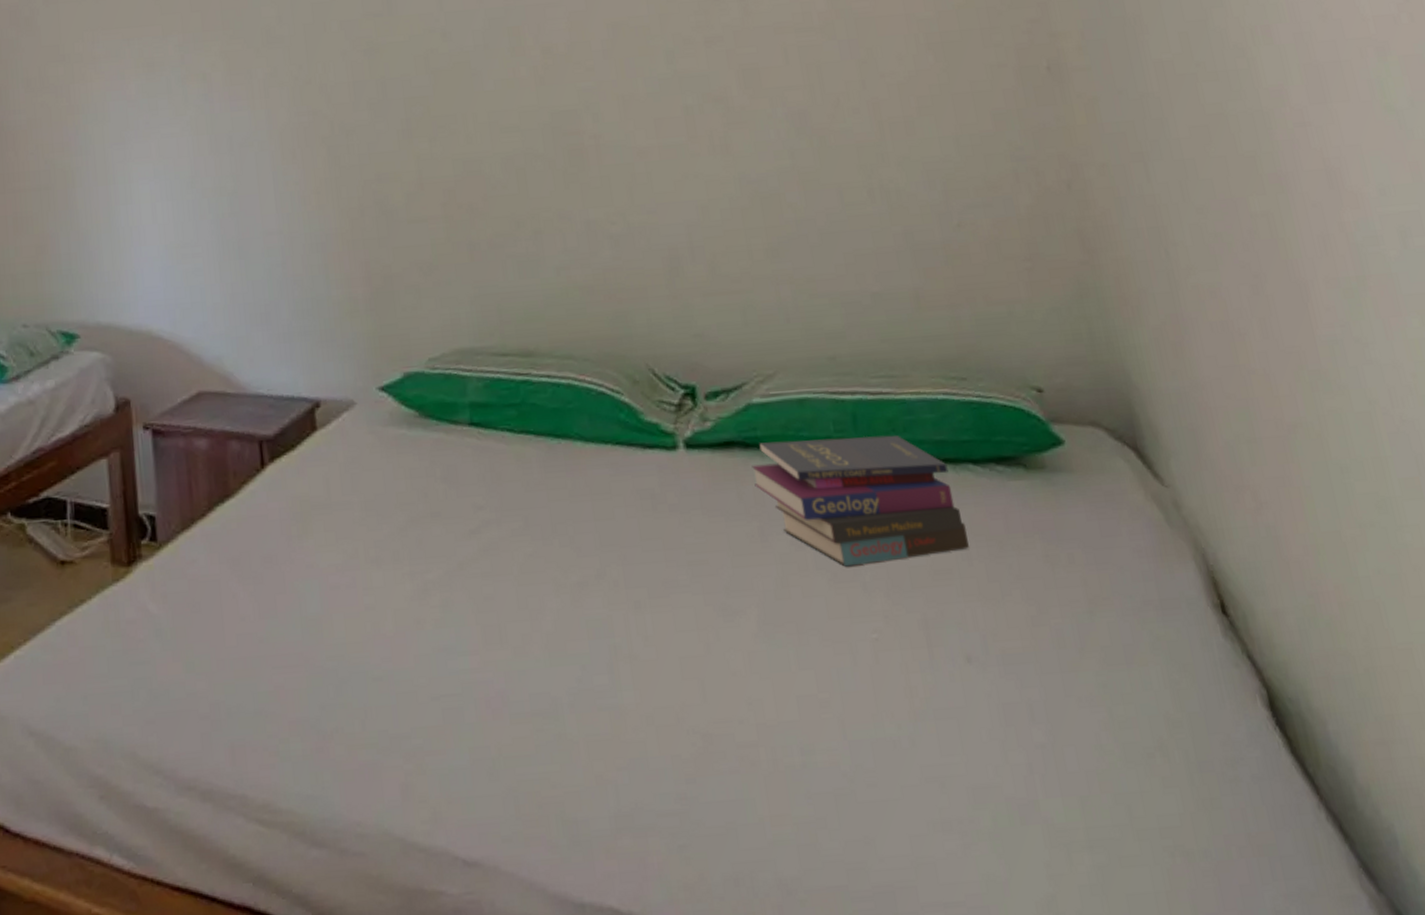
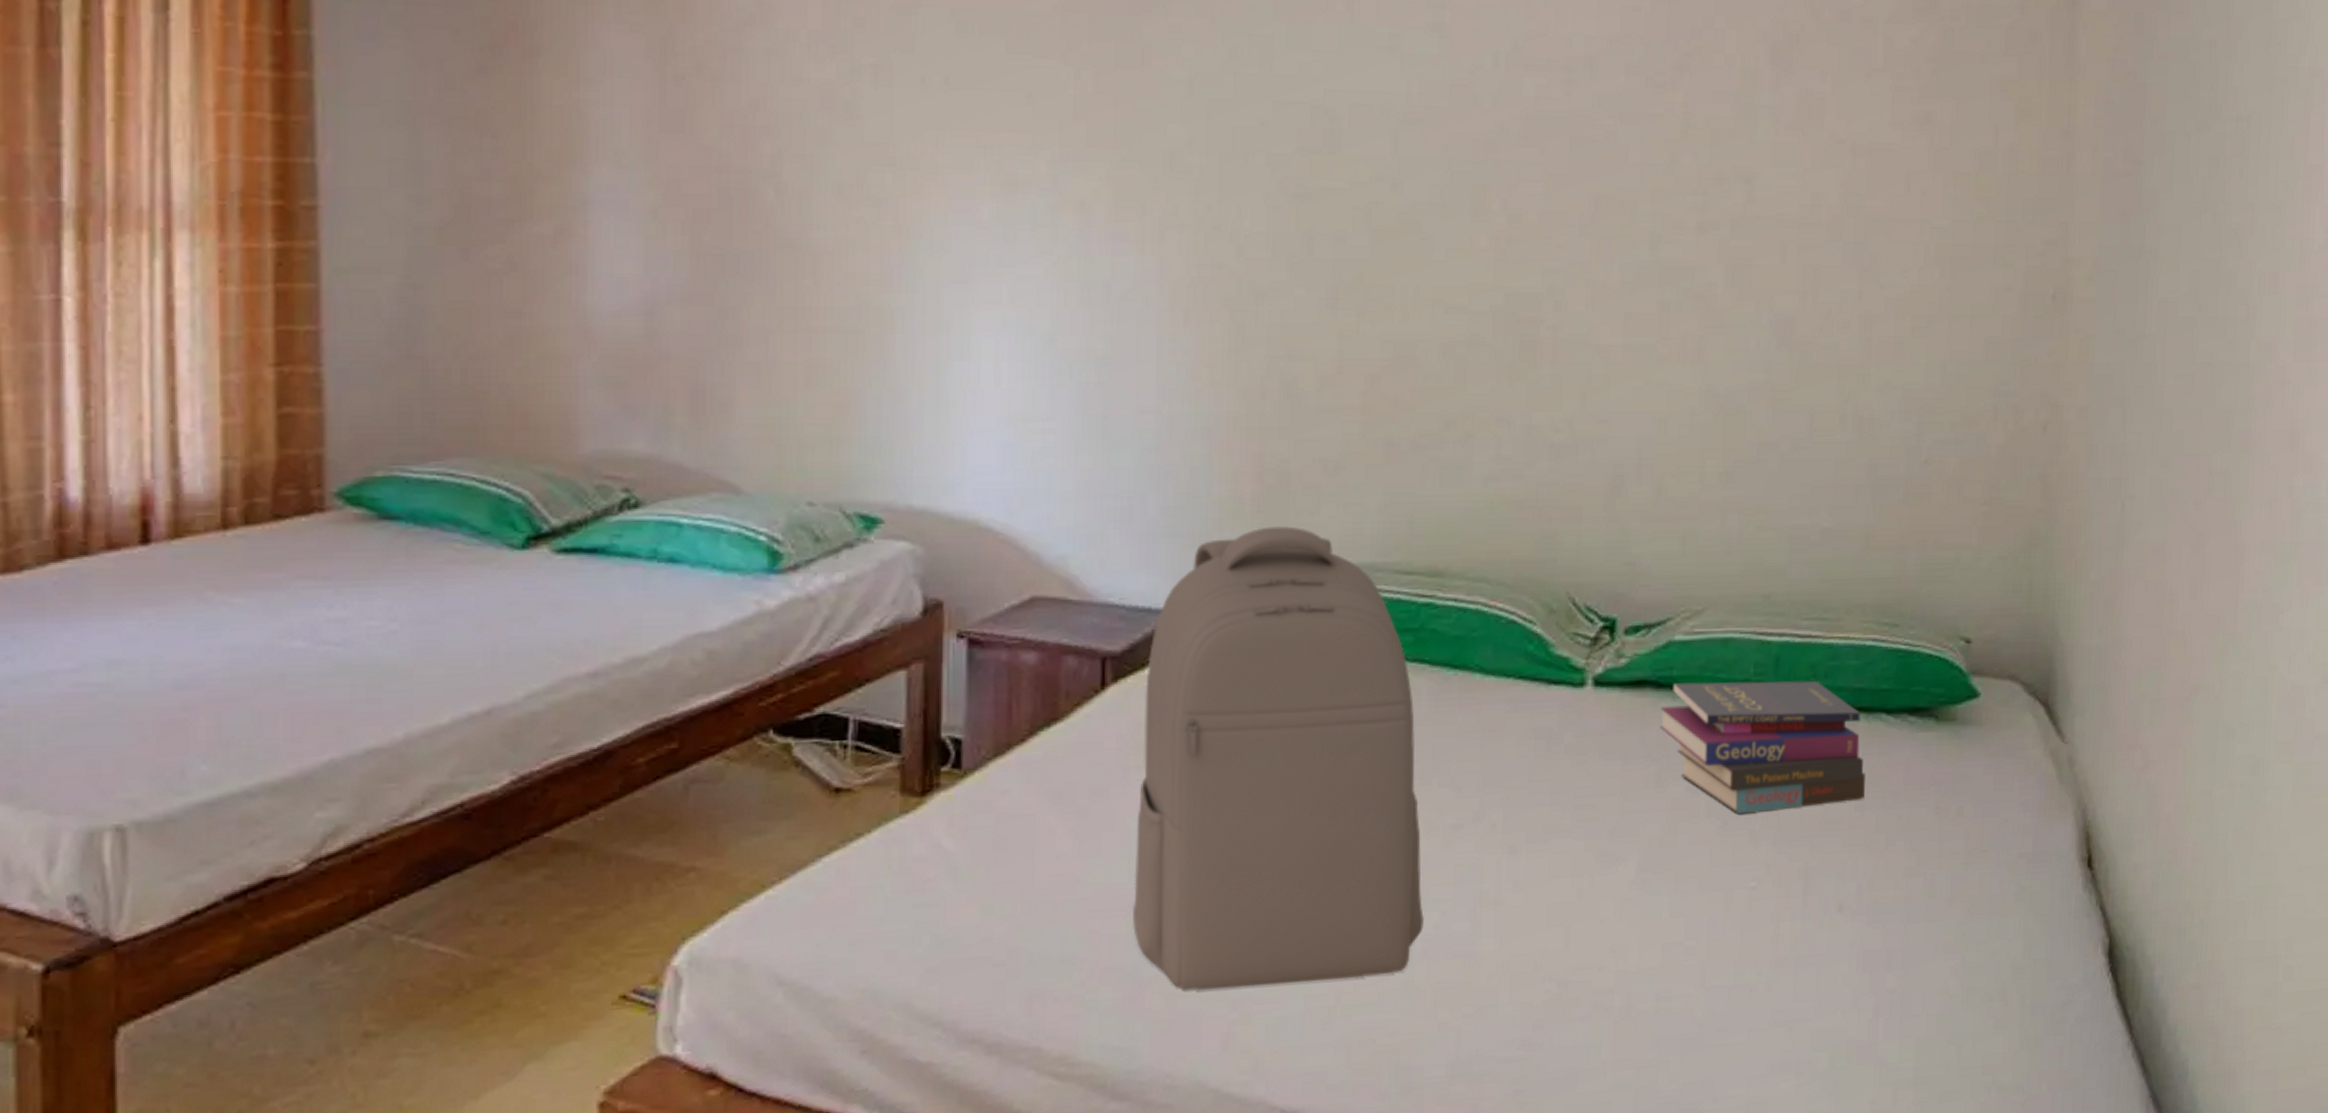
backpack: none [296,320,567,742] -> present [1132,526,1424,991]

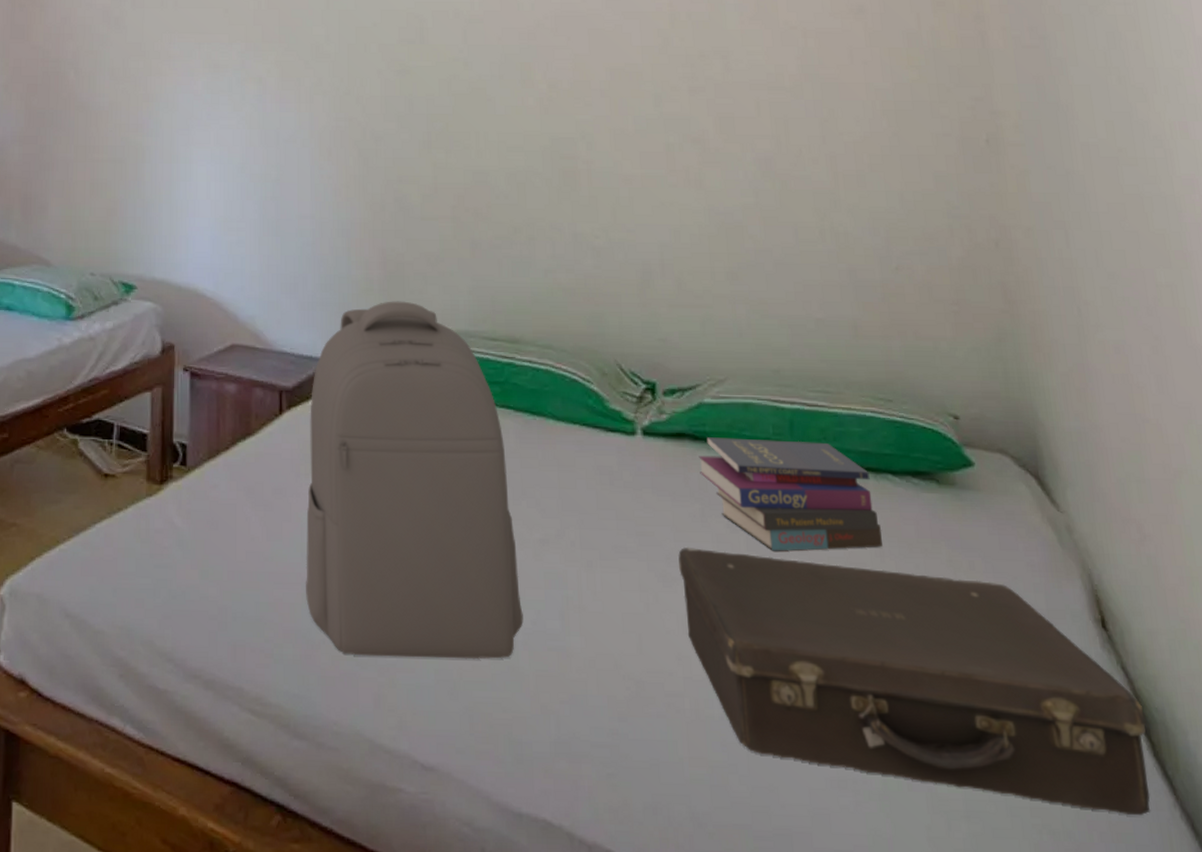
suitcase: none [1623,817,2116,1060] -> present [678,546,1151,815]

